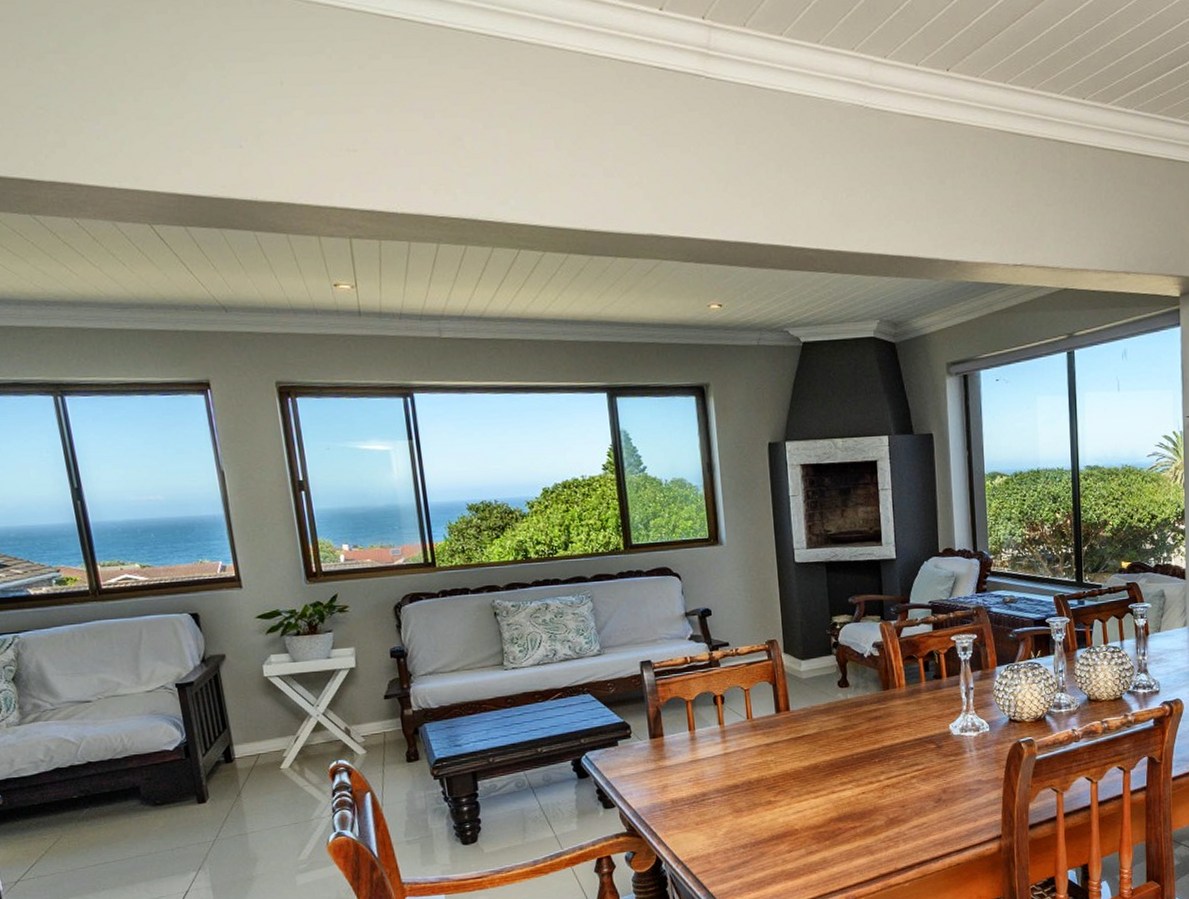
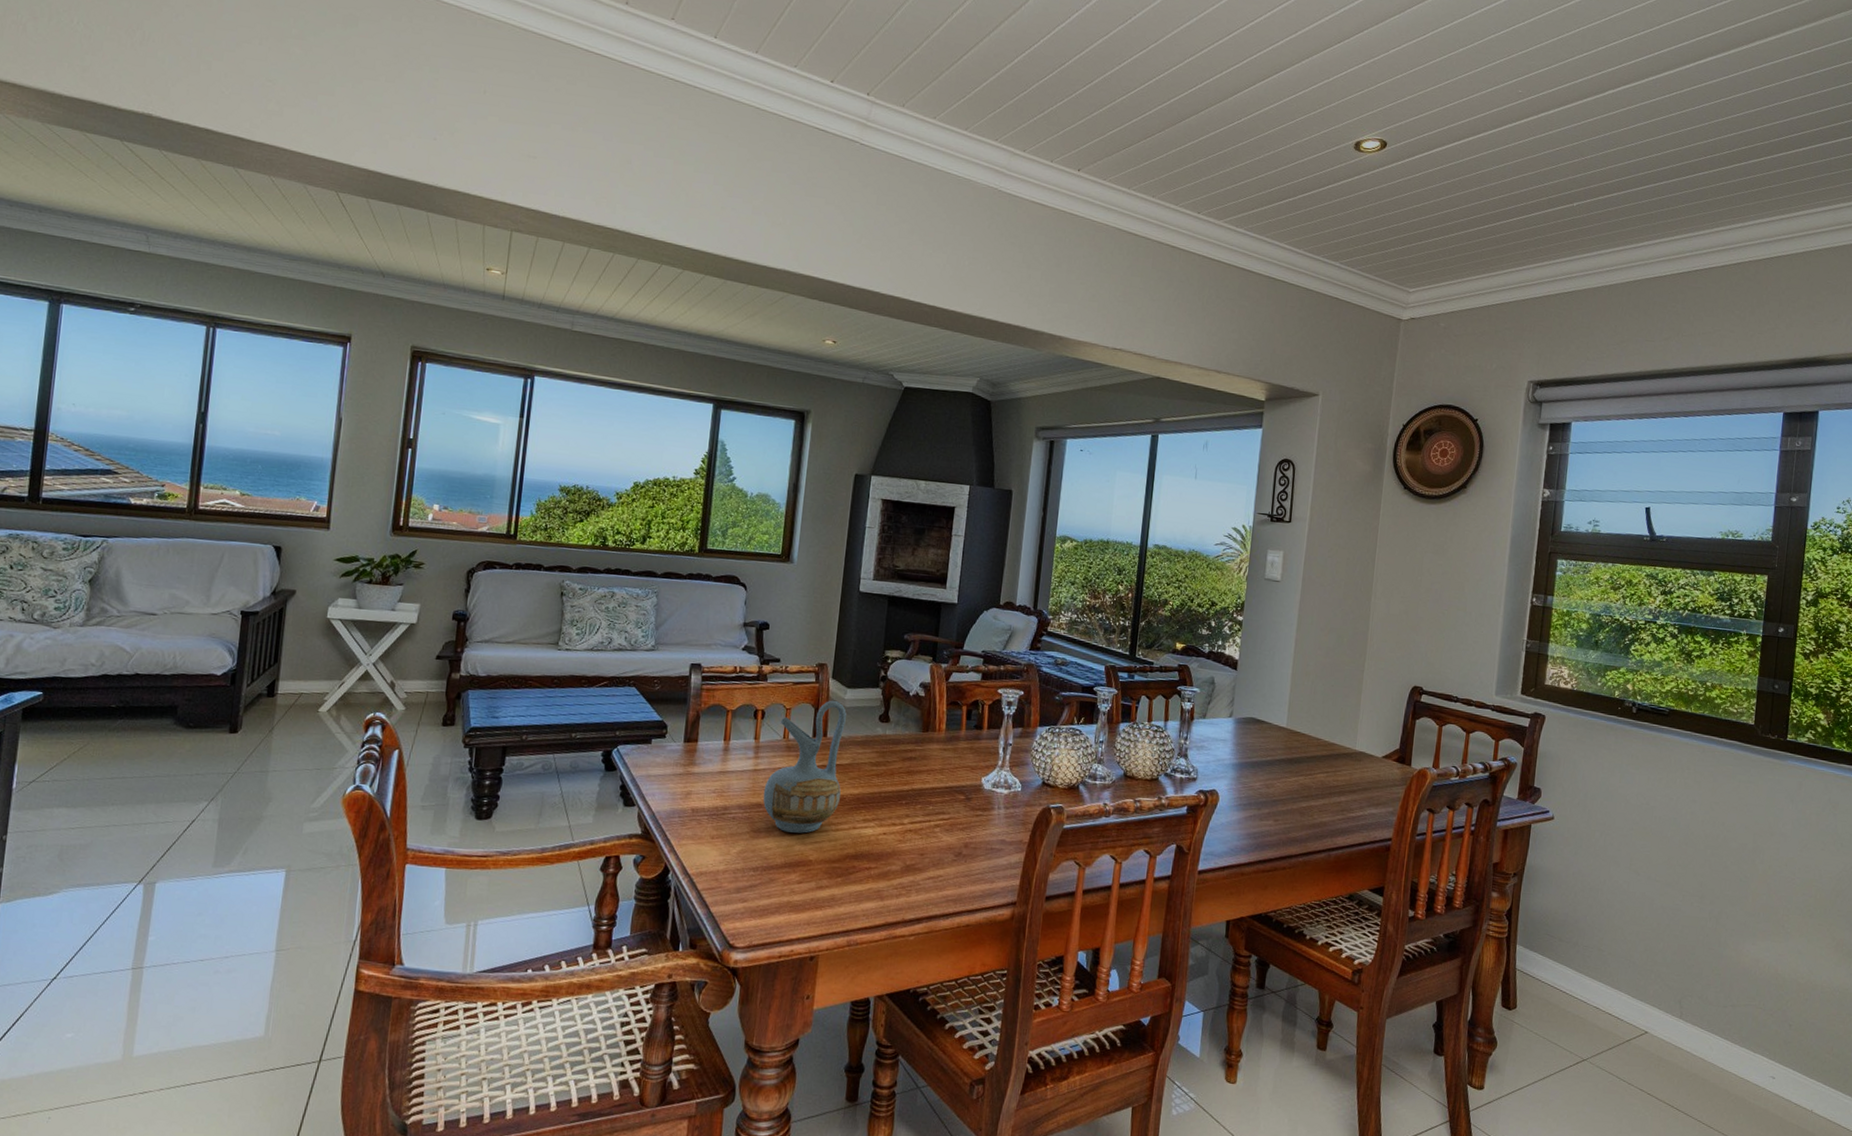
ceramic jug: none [737,675,814,807] -> present [763,701,847,833]

